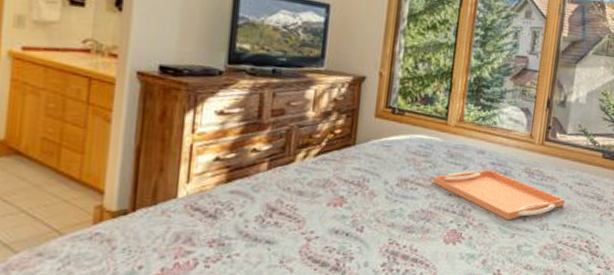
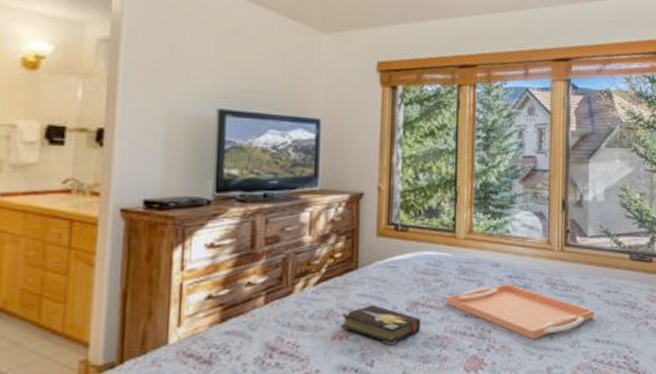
hardback book: none [335,178,409,215] -> present [340,305,421,346]

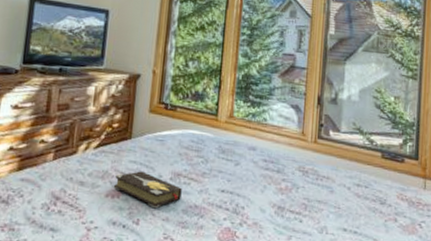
serving tray: present [446,283,594,340] -> none [206,166,343,221]

